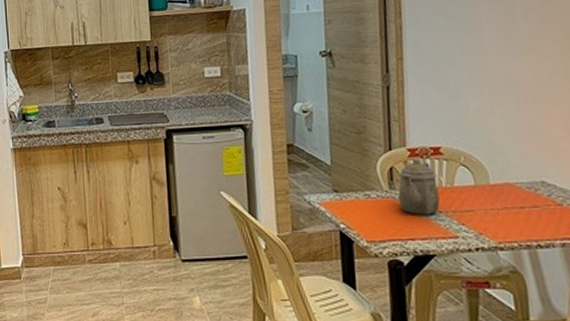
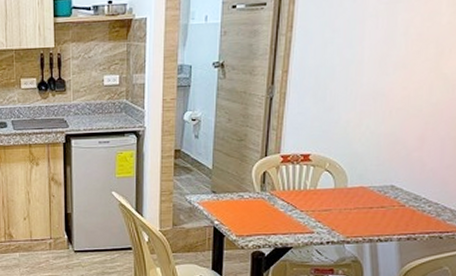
teapot: present [398,158,440,215] -> none [267,164,303,213]

